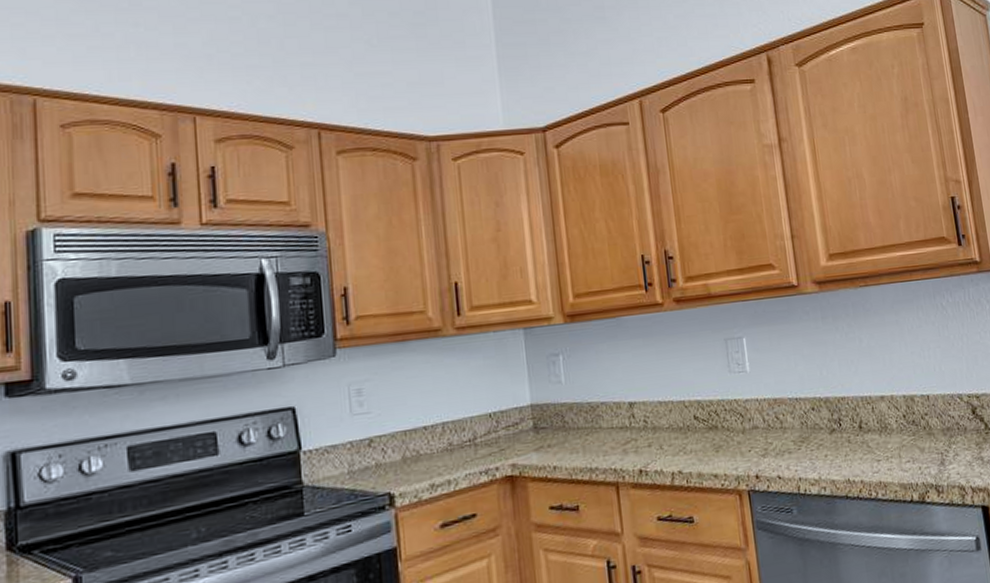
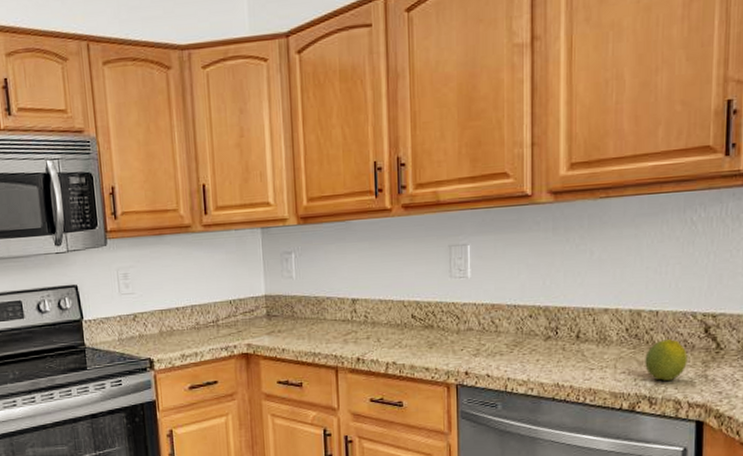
fruit: none [925,423,964,467] -> present [645,339,688,381]

